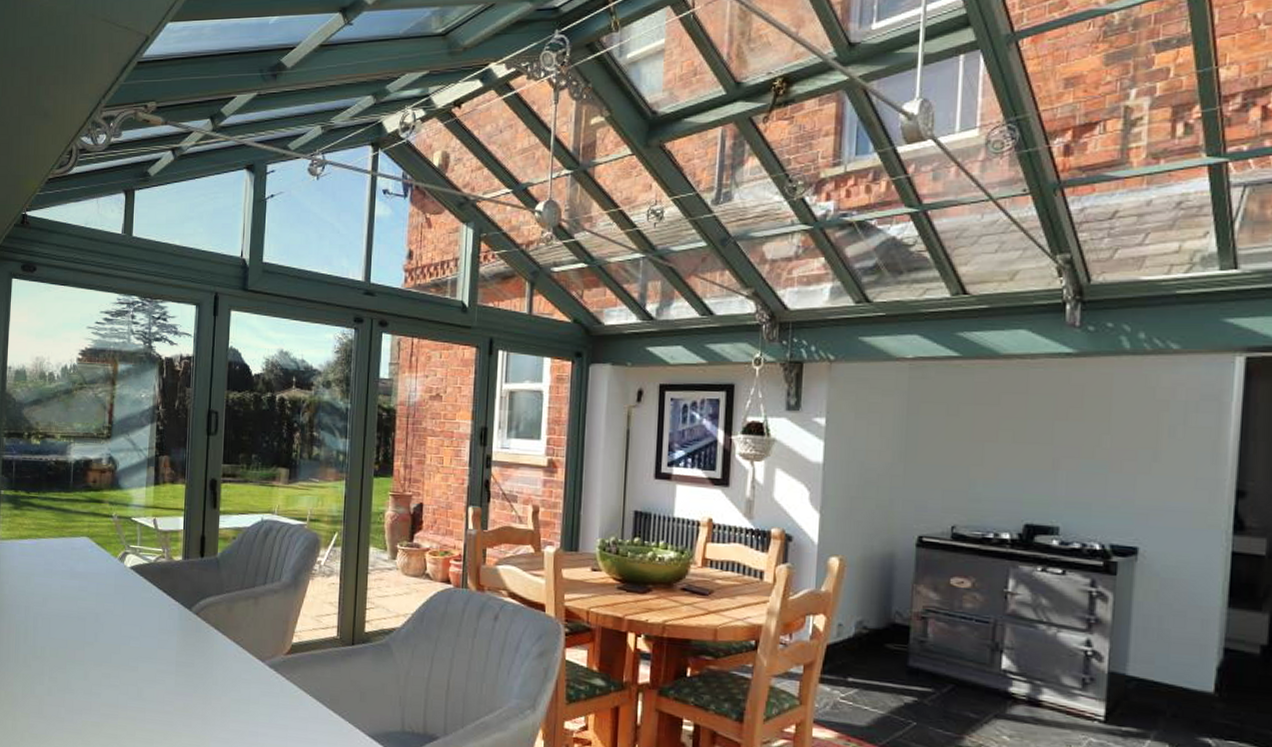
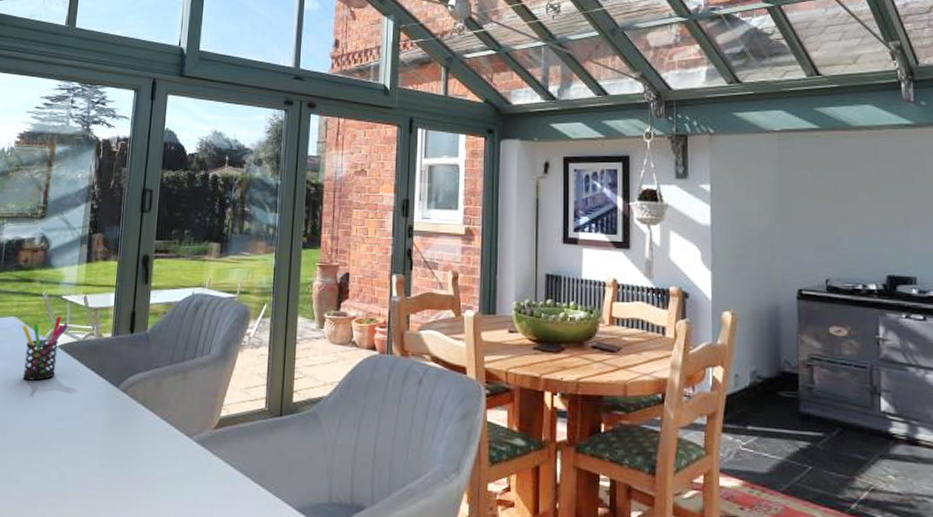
pen holder: none [94,538,140,600] -> present [22,316,69,381]

